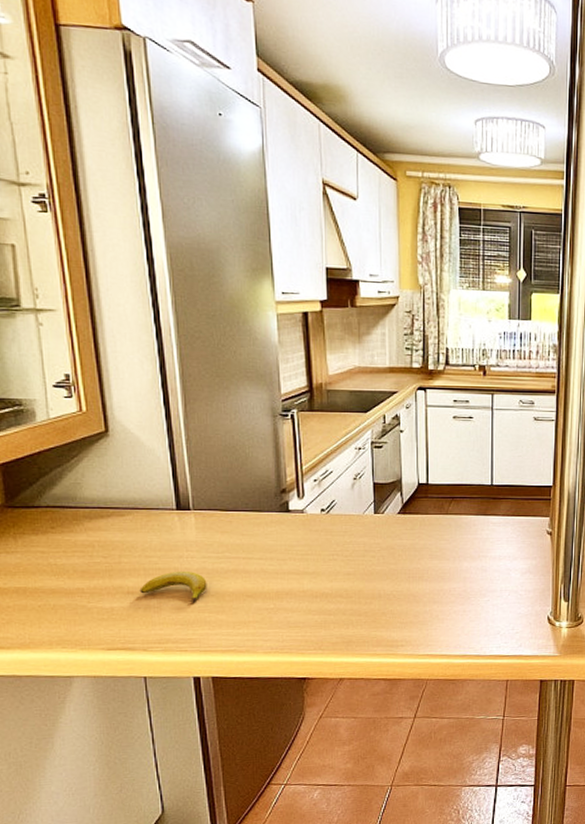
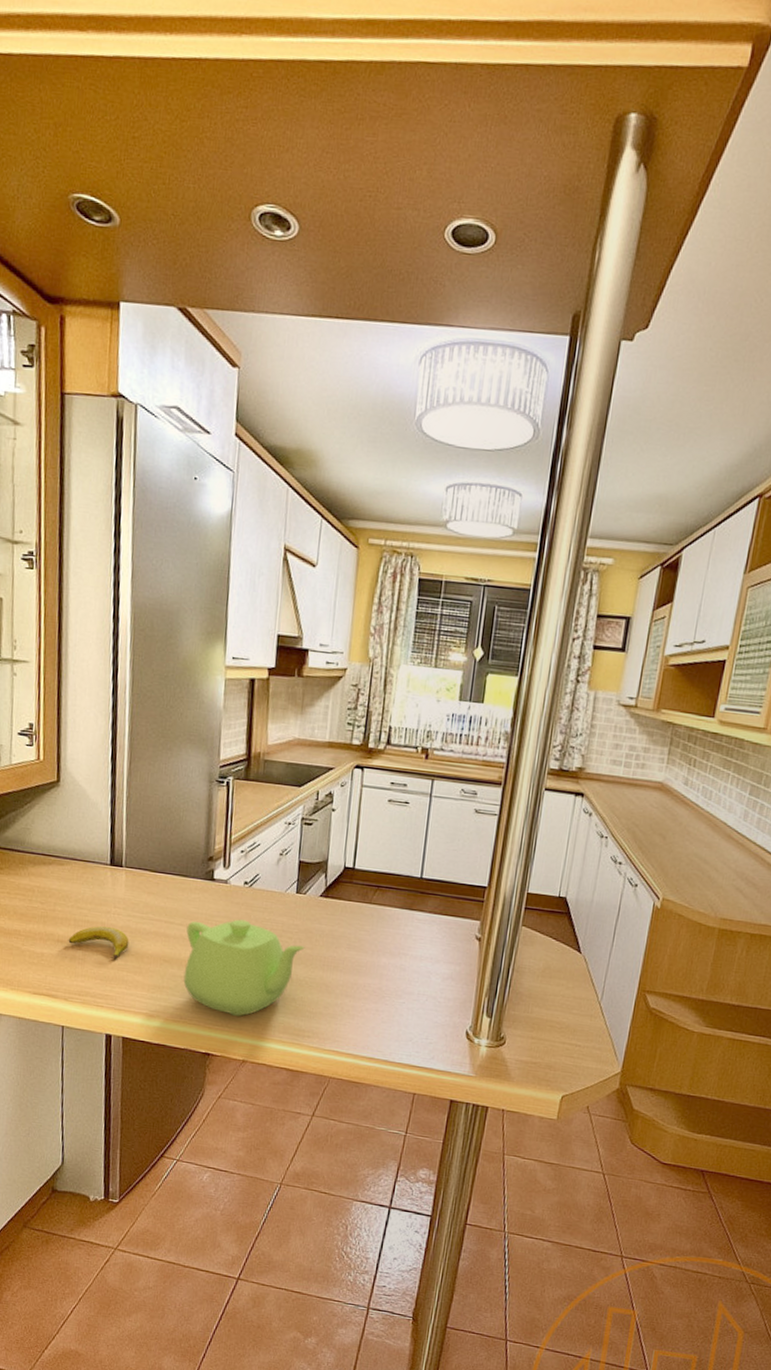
teapot: none [267,545,389,638] -> present [183,919,305,1016]

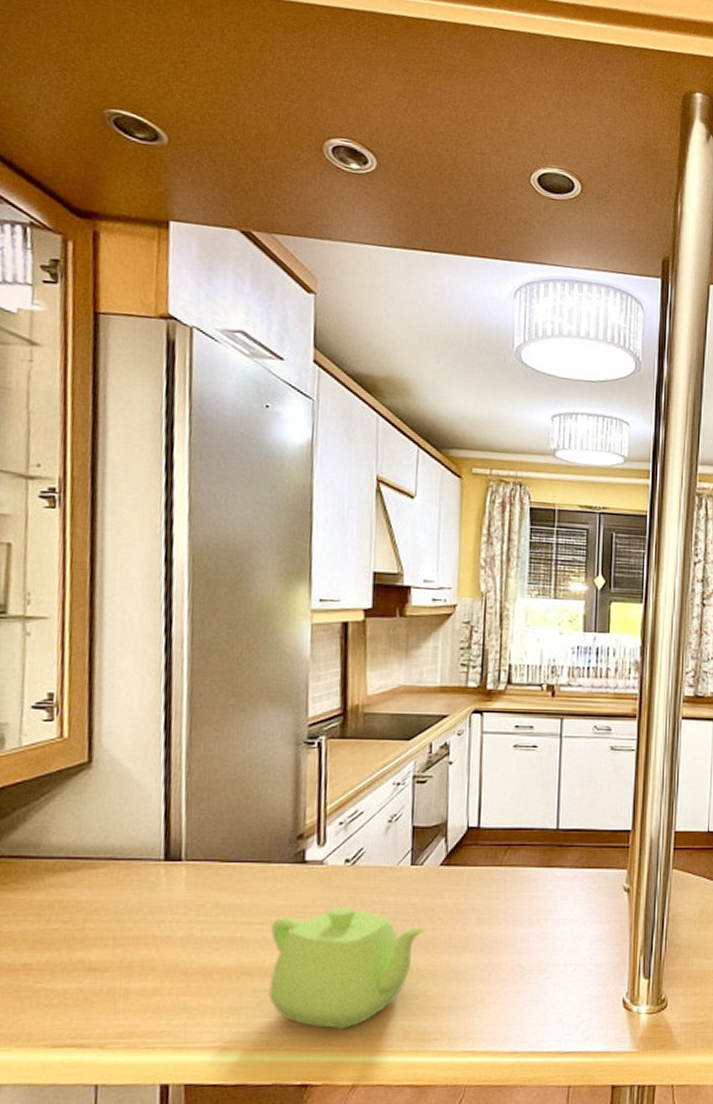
banana: present [68,926,129,960] -> none [104,939,193,983]

